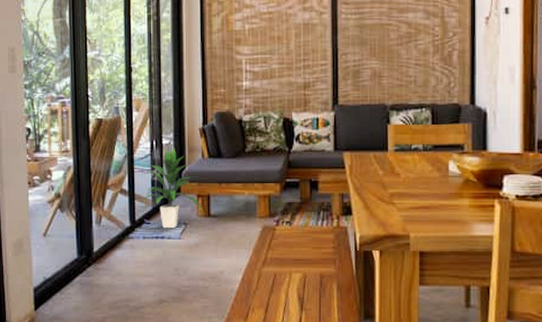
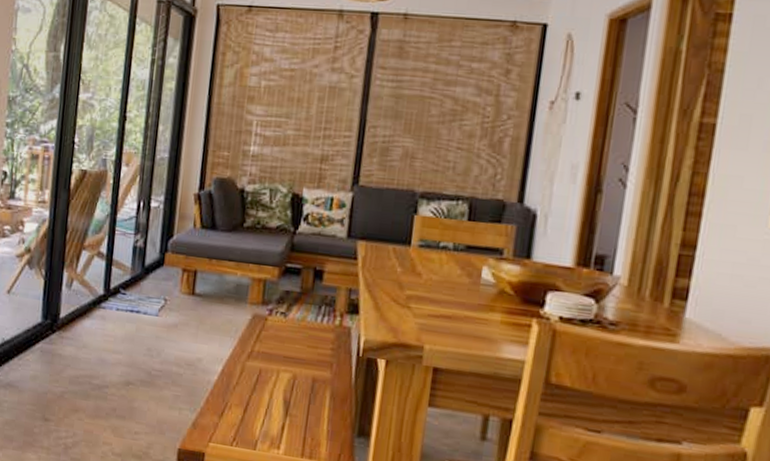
indoor plant: present [142,148,202,229] -> none [121,213,187,304]

